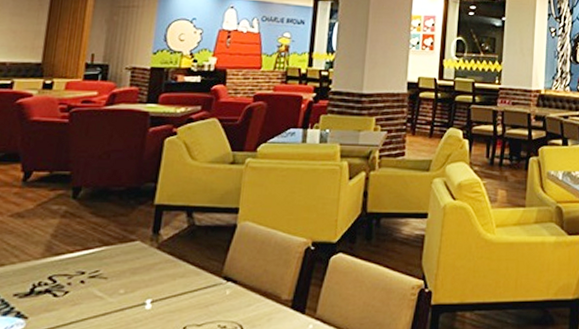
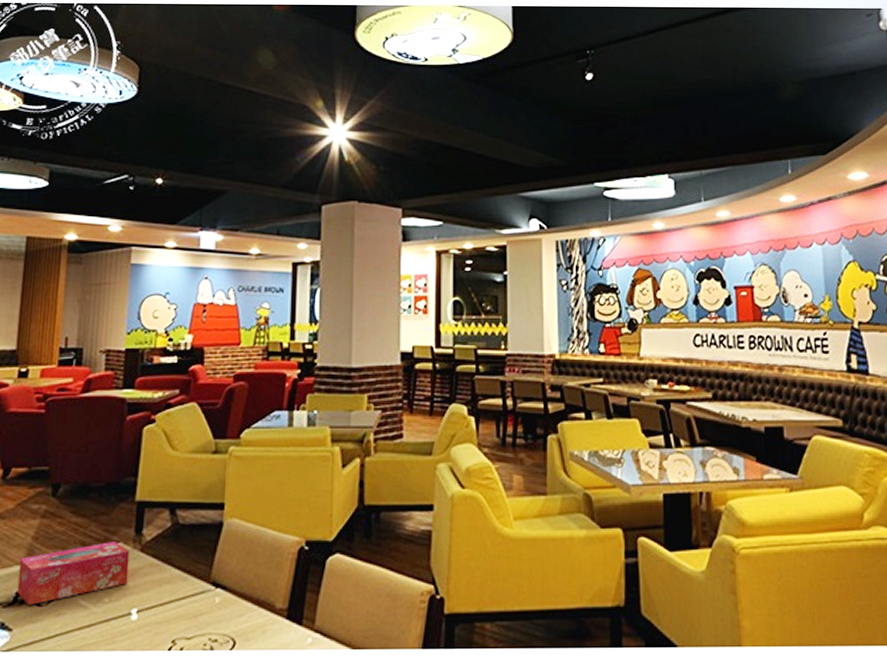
tissue box: none [34,240,147,296] -> present [17,542,130,605]

